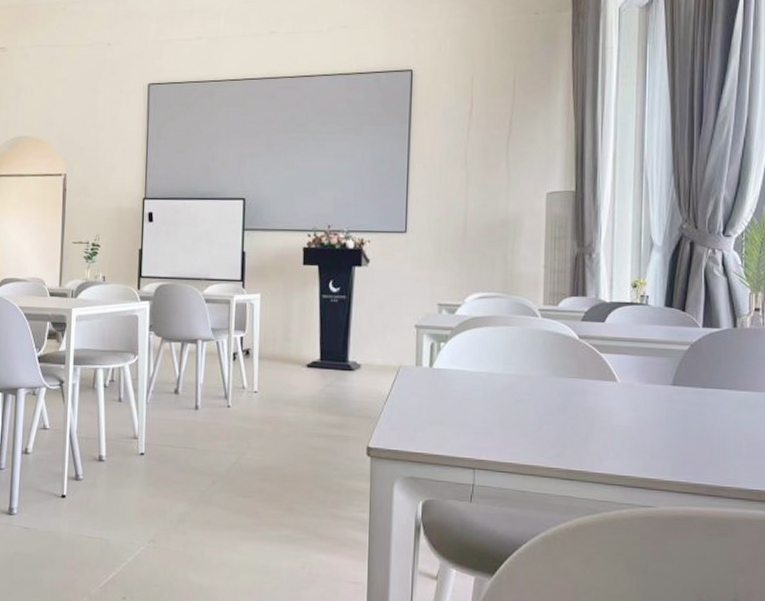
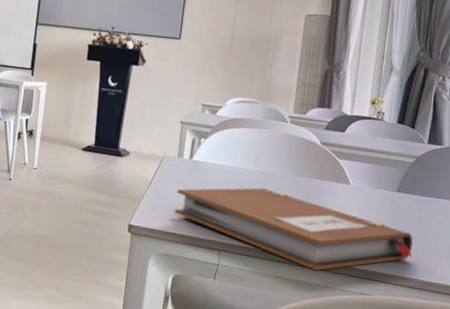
notebook: none [417,394,698,484] -> present [174,188,413,271]

